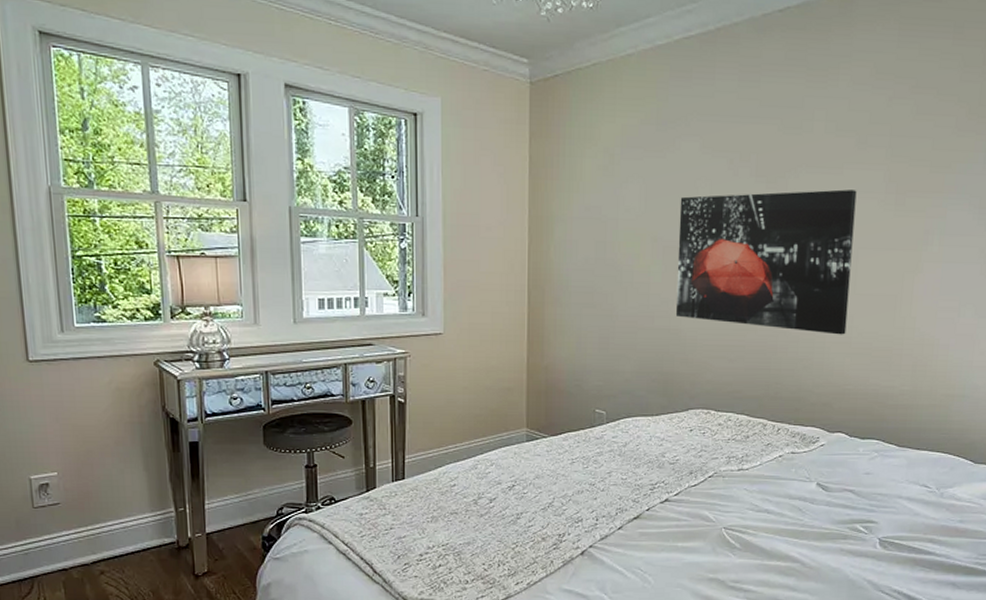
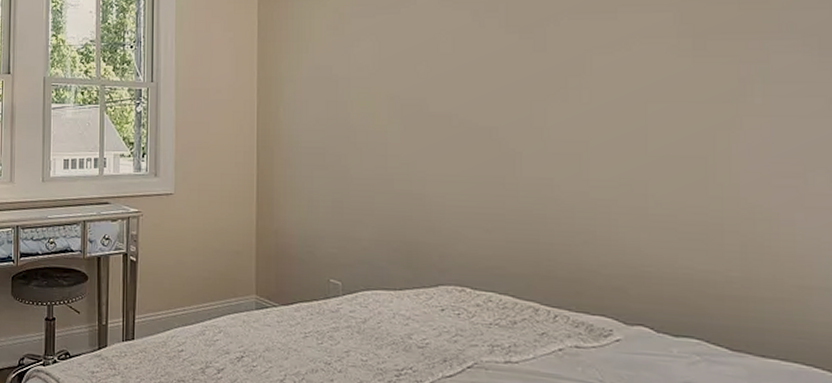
wall art: present [675,189,857,335] -> none [418,35,639,205]

